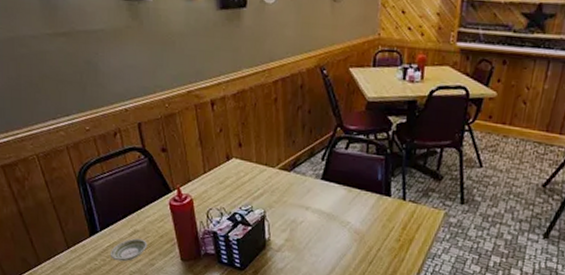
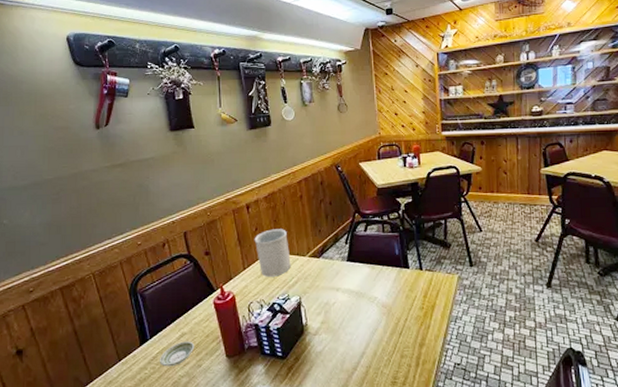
utensil holder: none [217,132,258,186] -> present [254,229,291,277]

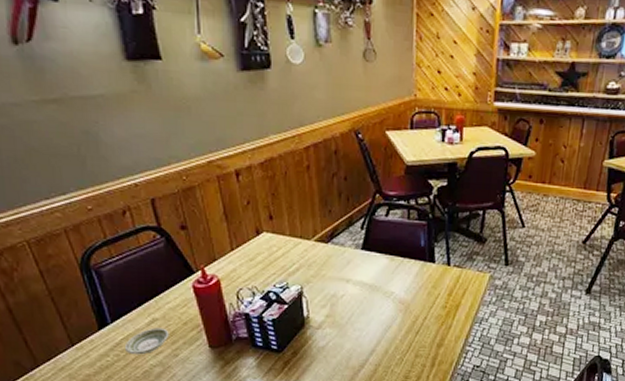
utensil holder: present [254,229,291,277] -> none [245,204,292,261]

